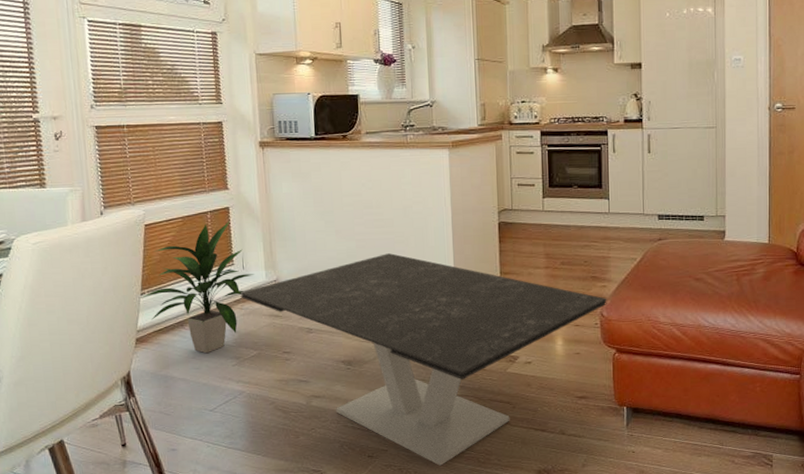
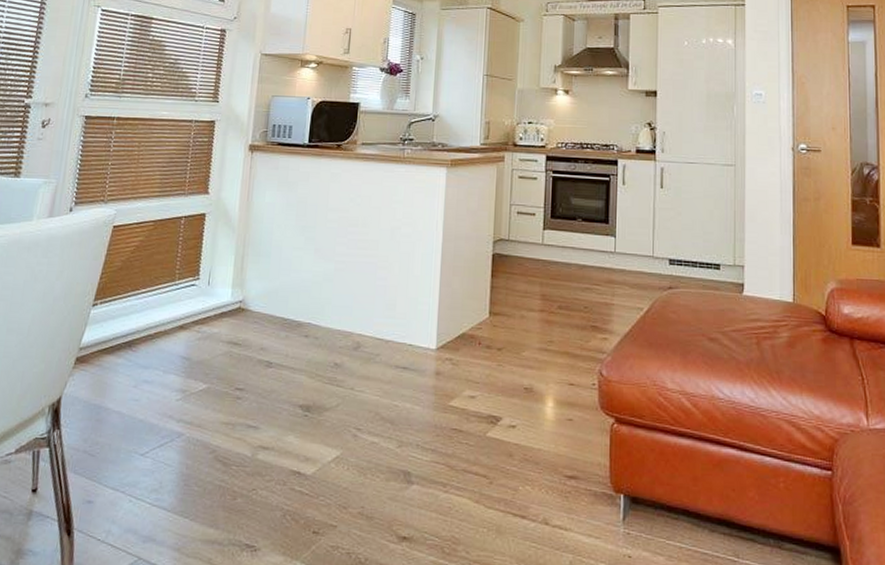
indoor plant: present [139,221,254,354] -> none [90,229,219,383]
coffee table: present [240,253,607,466] -> none [199,280,608,553]

